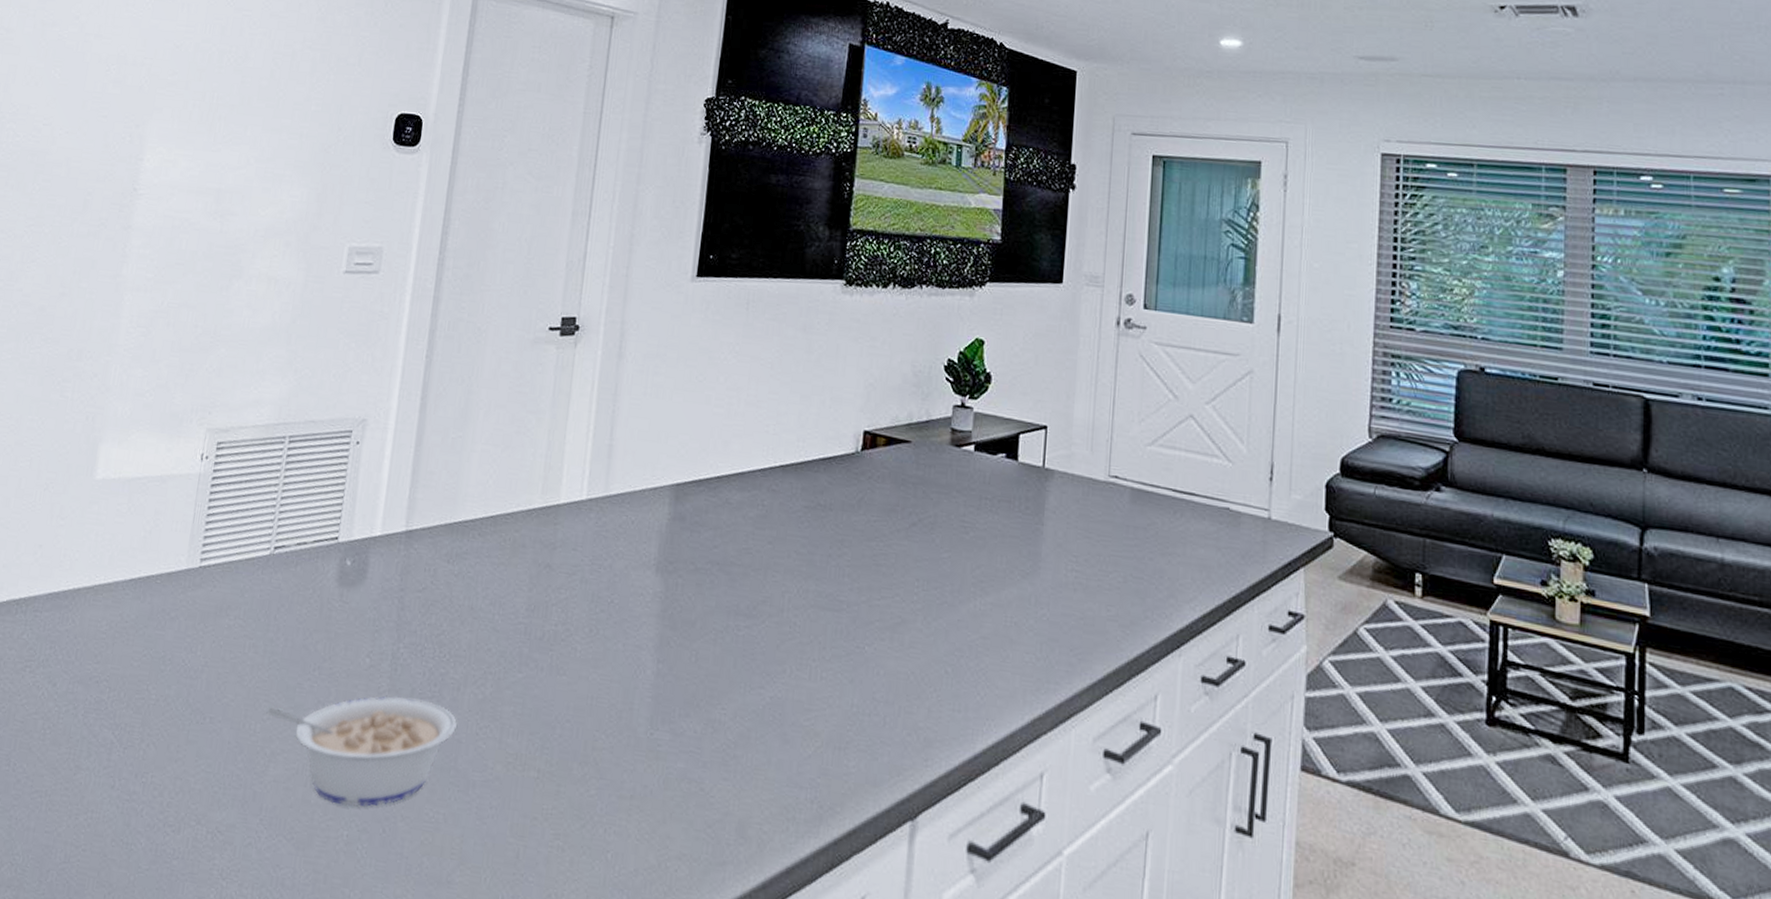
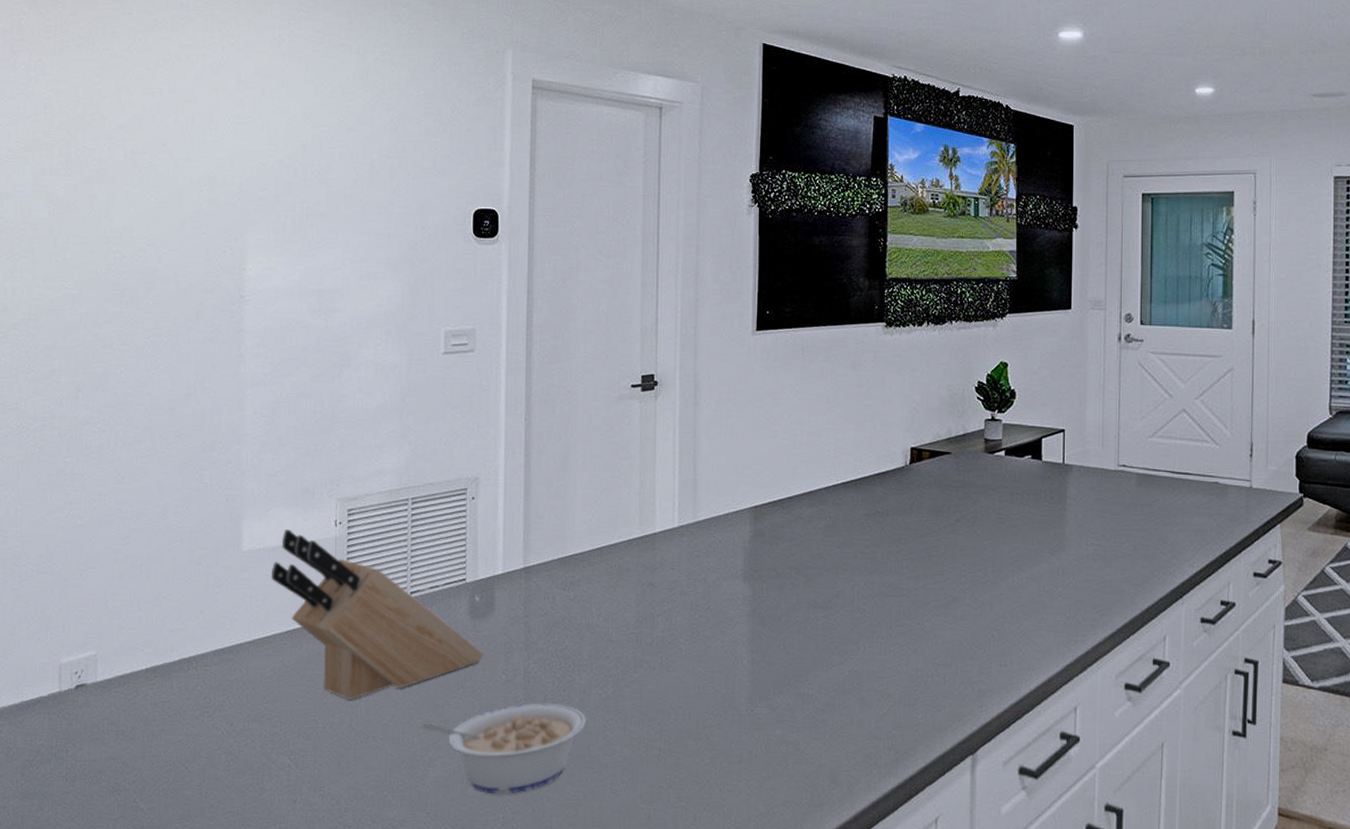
knife block: none [122,458,349,671] -> present [271,528,484,701]

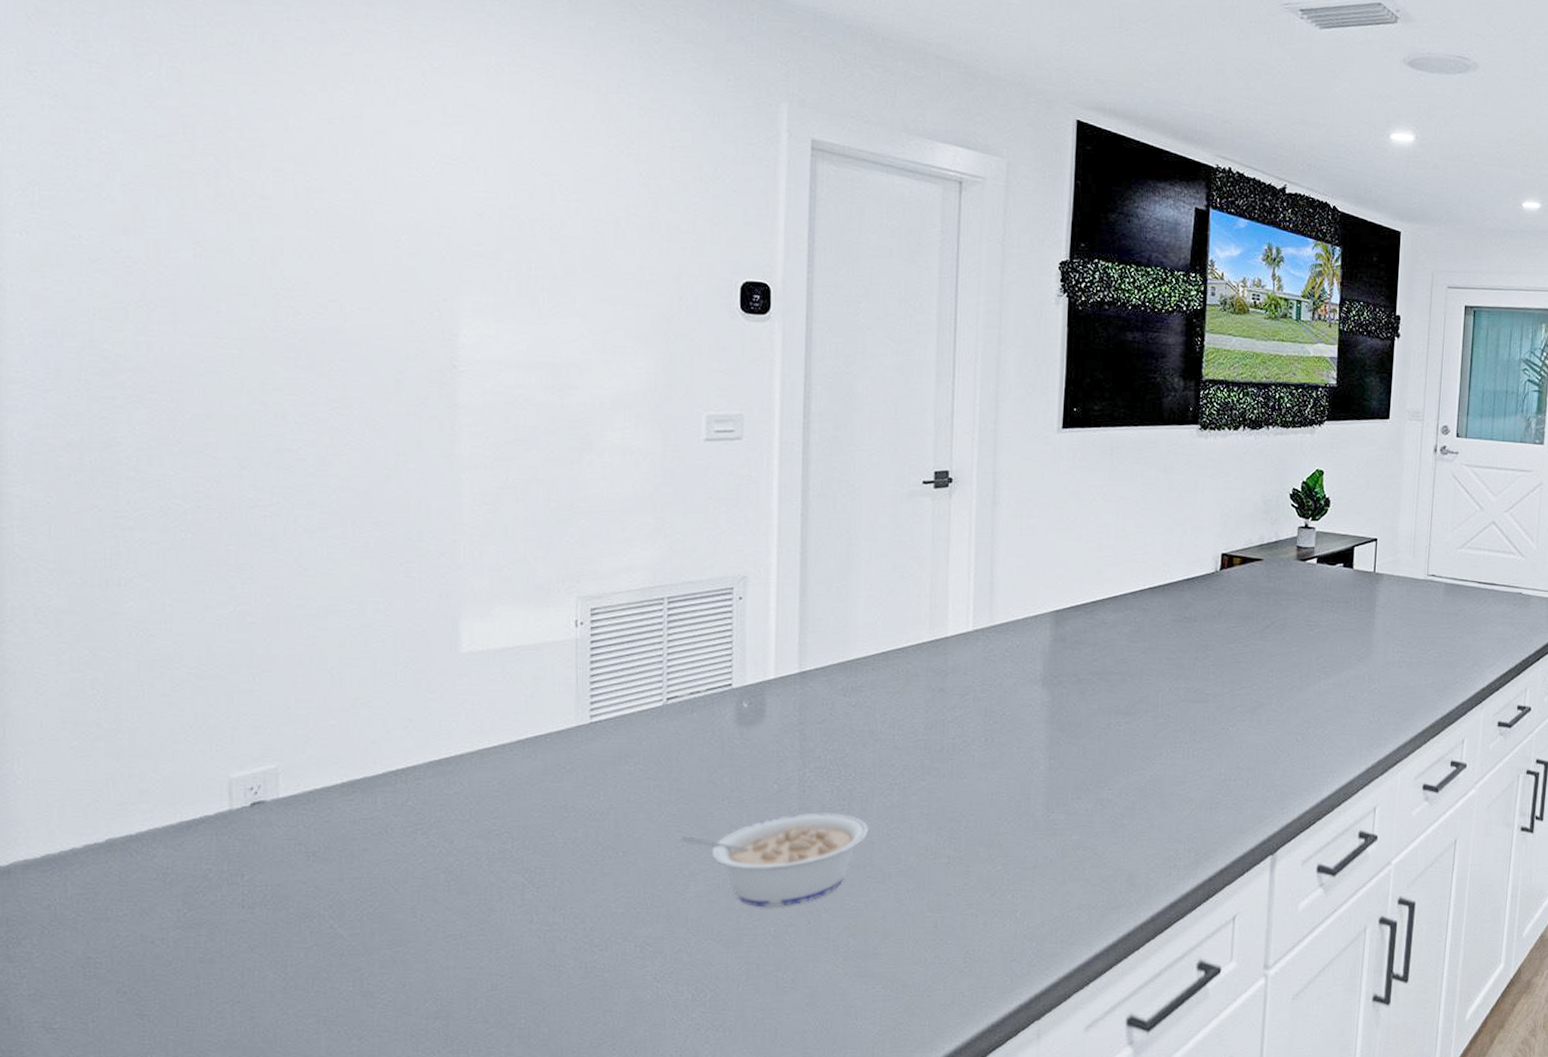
knife block: present [271,528,484,701] -> none [497,629,753,814]

